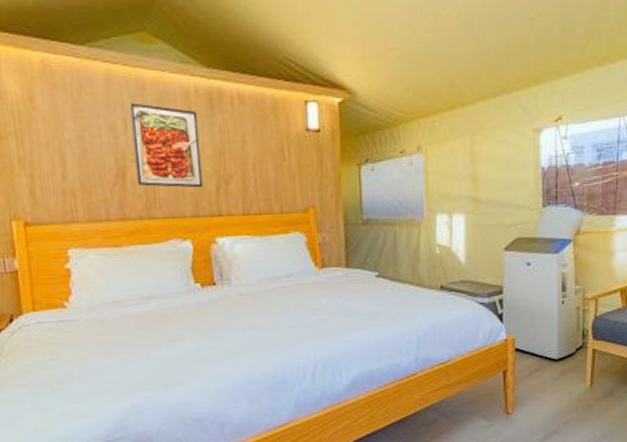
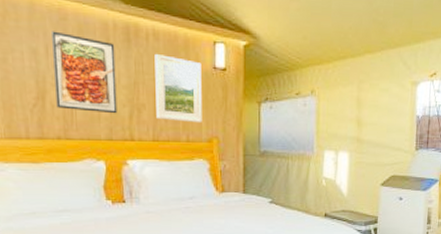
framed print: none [241,118,296,192] -> present [154,53,202,123]

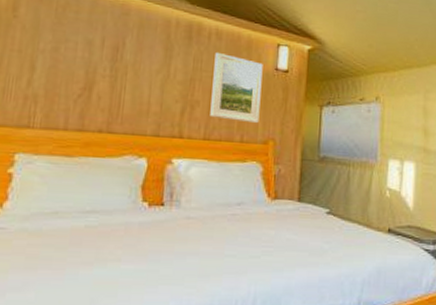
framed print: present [52,31,118,114] -> none [103,24,175,109]

